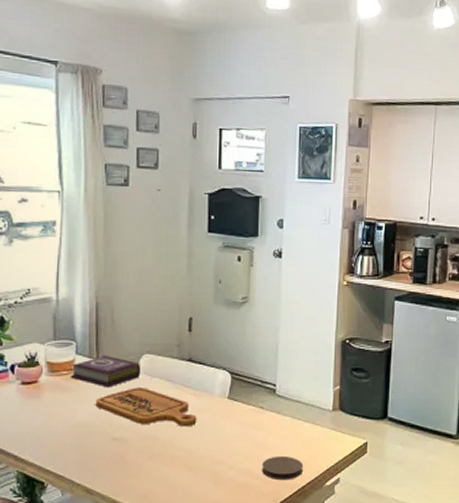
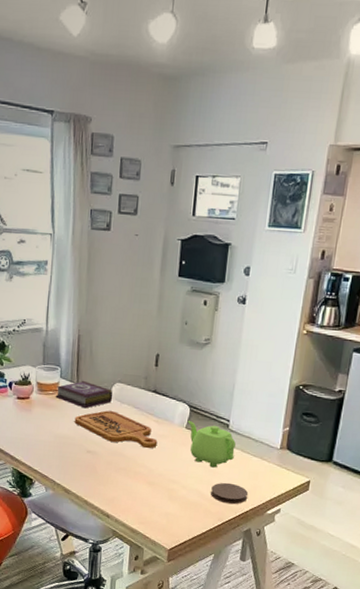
teapot: none [229,389,285,440] -> present [187,420,236,468]

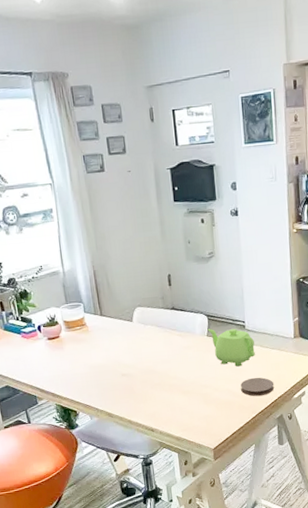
book: present [55,380,113,409] -> none [83,311,136,337]
cutting board: present [74,410,158,449] -> none [104,333,185,362]

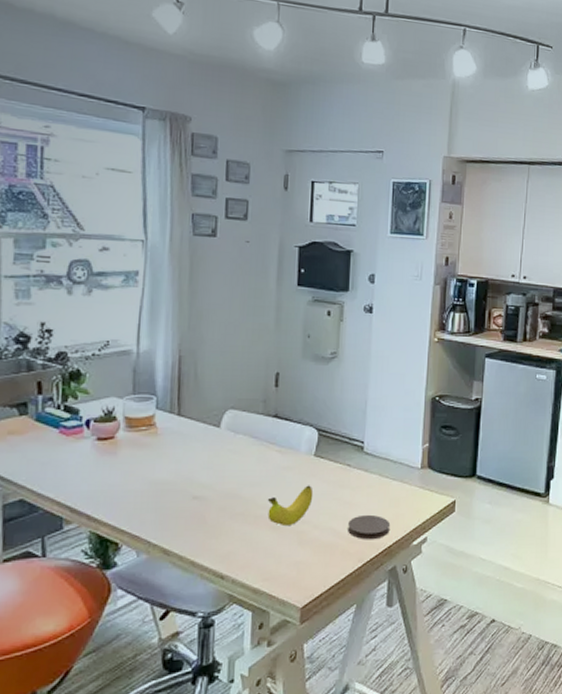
banana: none [176,359,211,391] -> present [267,485,314,527]
teapot: present [207,328,255,367] -> none [316,446,372,499]

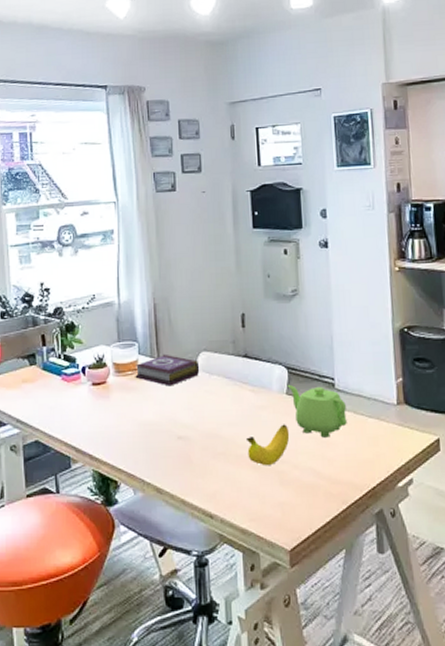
book: none [149,409,225,444] -> present [135,353,200,386]
teapot: none [316,446,372,499] -> present [287,384,347,438]
coaster: present [348,514,391,540] -> none [328,454,372,481]

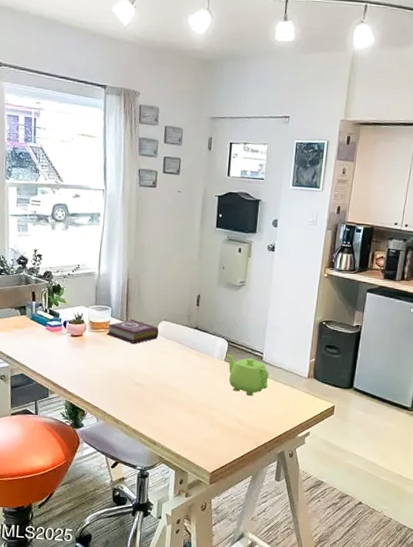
banana: present [245,424,290,466] -> none [188,382,223,412]

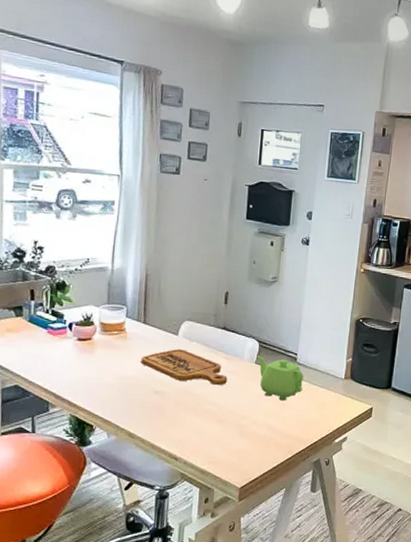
book: present [106,319,159,345] -> none [120,319,182,348]
cutting board: none [124,346,200,380] -> present [141,349,228,386]

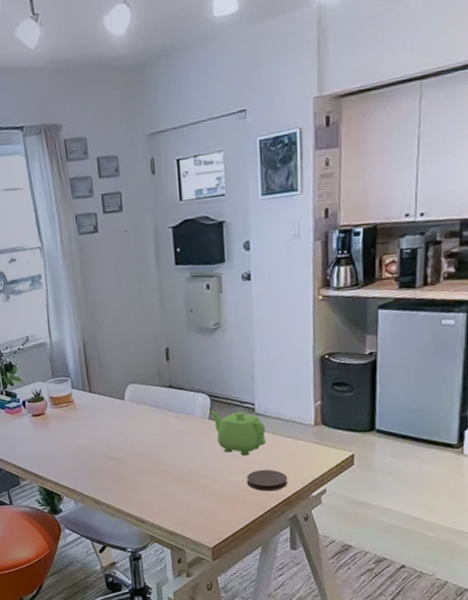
cutting board: present [141,349,228,386] -> none [93,413,182,447]
coaster: none [281,414,317,436] -> present [247,469,288,492]

